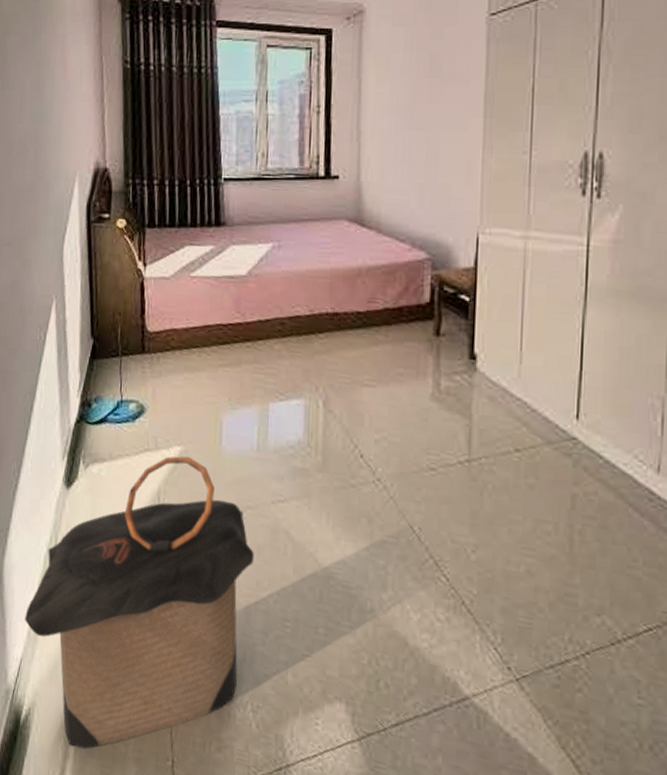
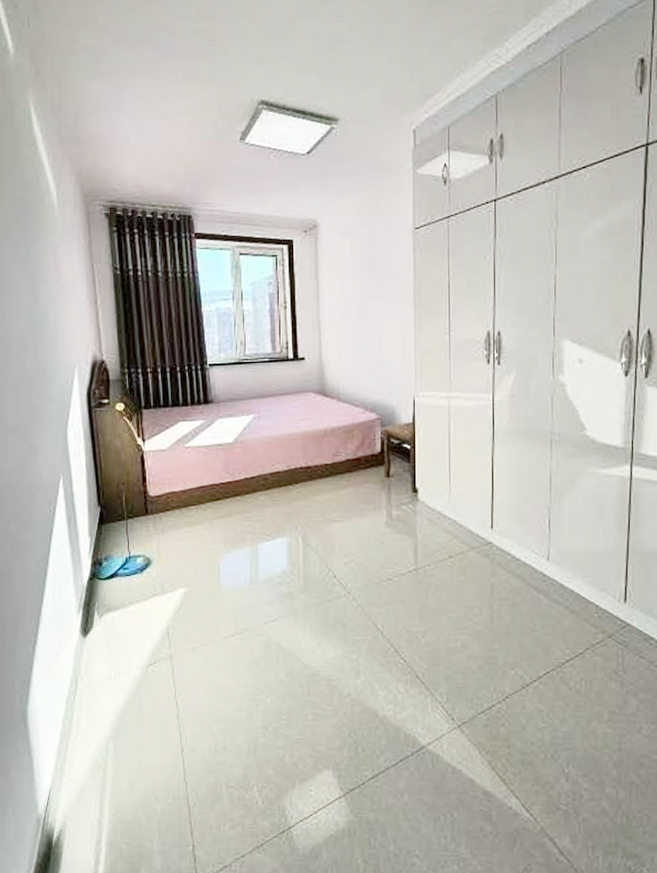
laundry hamper: present [25,455,254,749] -> none [51,595,252,854]

